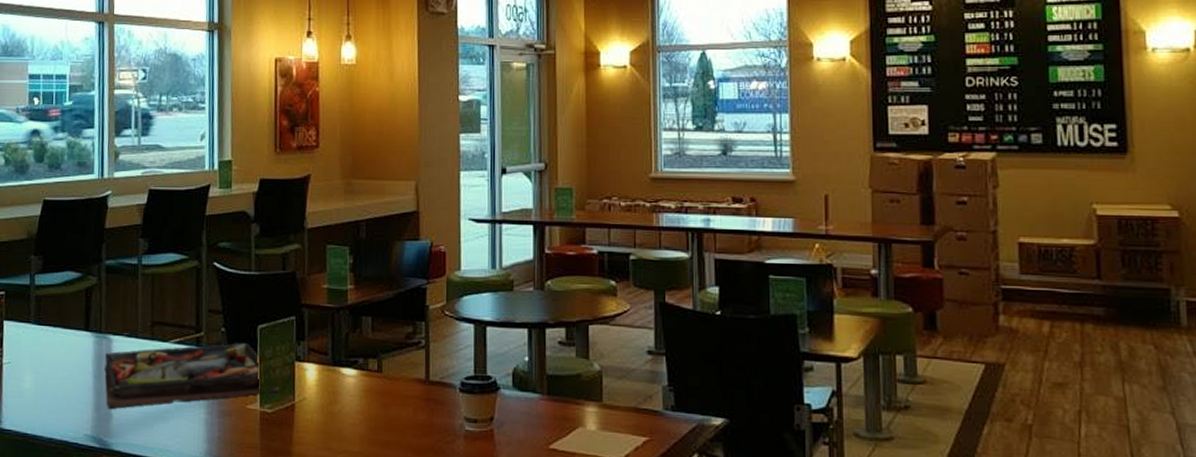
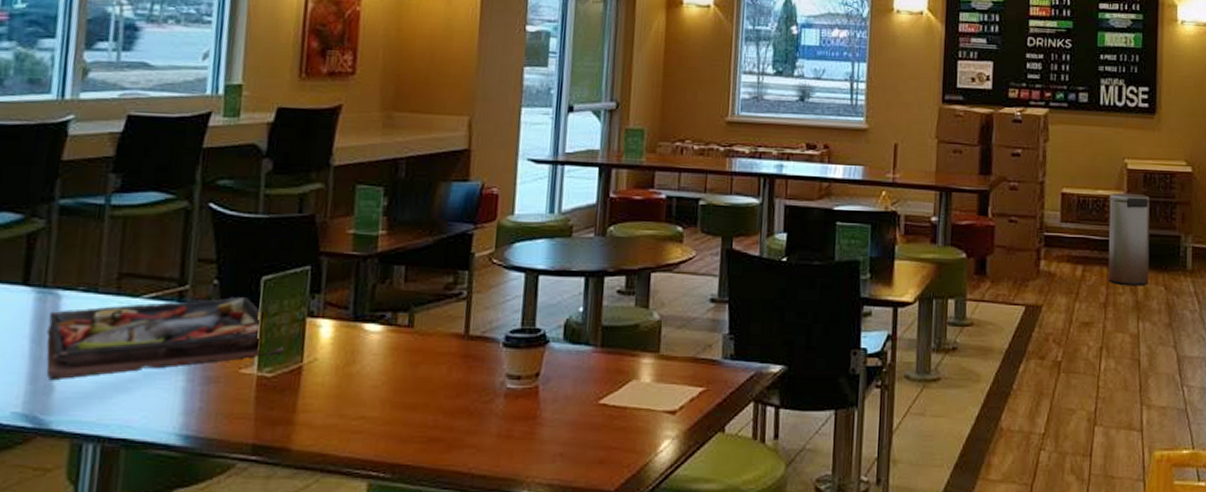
pedal bin: none [1077,241,1133,345] -> present [1108,192,1150,287]

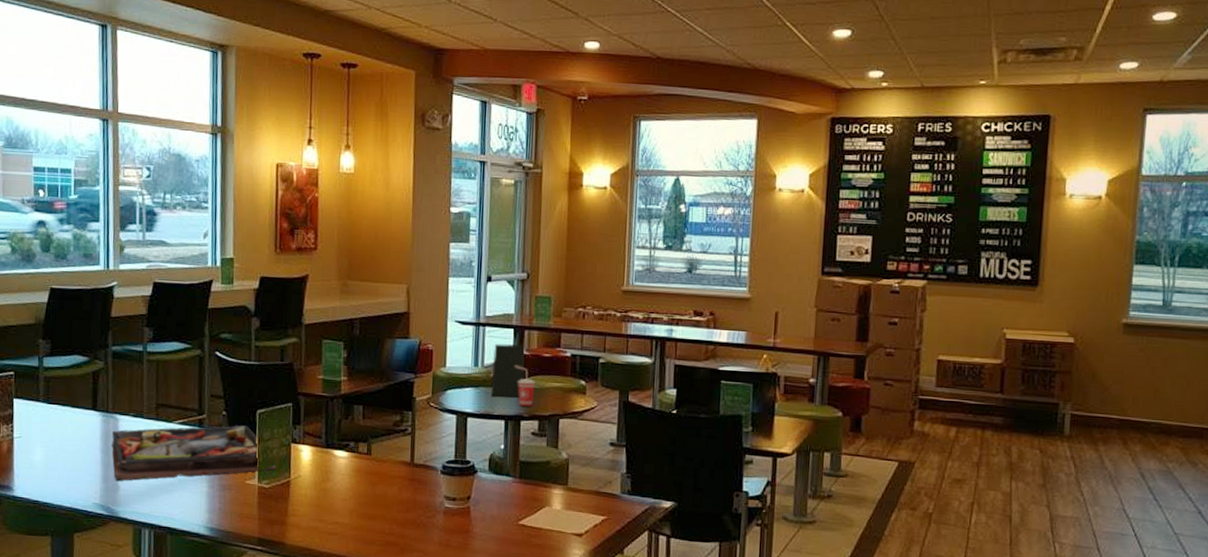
paper bag: none [569,184,611,250] -> present [491,343,525,398]
beverage cup: none [598,211,623,260] -> present [514,366,535,407]
pedal bin: present [1108,192,1150,287] -> none [982,361,1028,449]

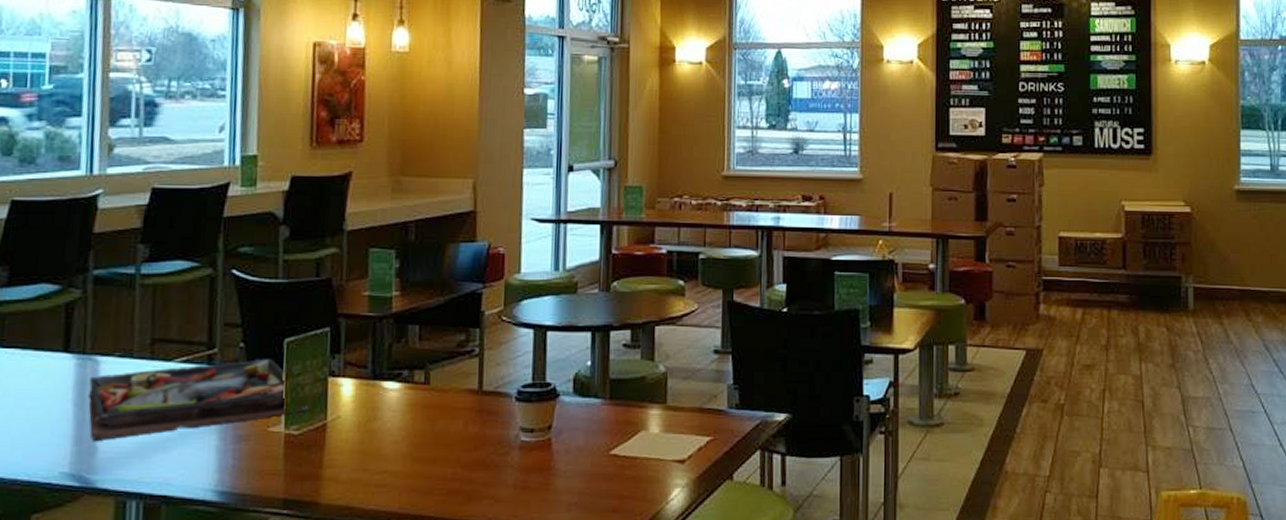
paper bag: present [491,343,525,398] -> none [575,241,614,306]
beverage cup: present [514,366,535,407] -> none [601,267,626,315]

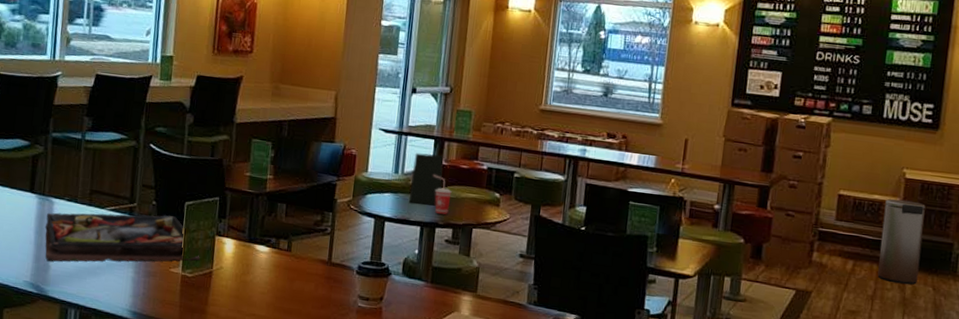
paper bag: none [575,241,614,306] -> present [409,153,443,206]
beverage cup: none [601,267,626,315] -> present [432,175,452,215]
pedal bin: none [1108,235,1150,328] -> present [877,199,926,285]

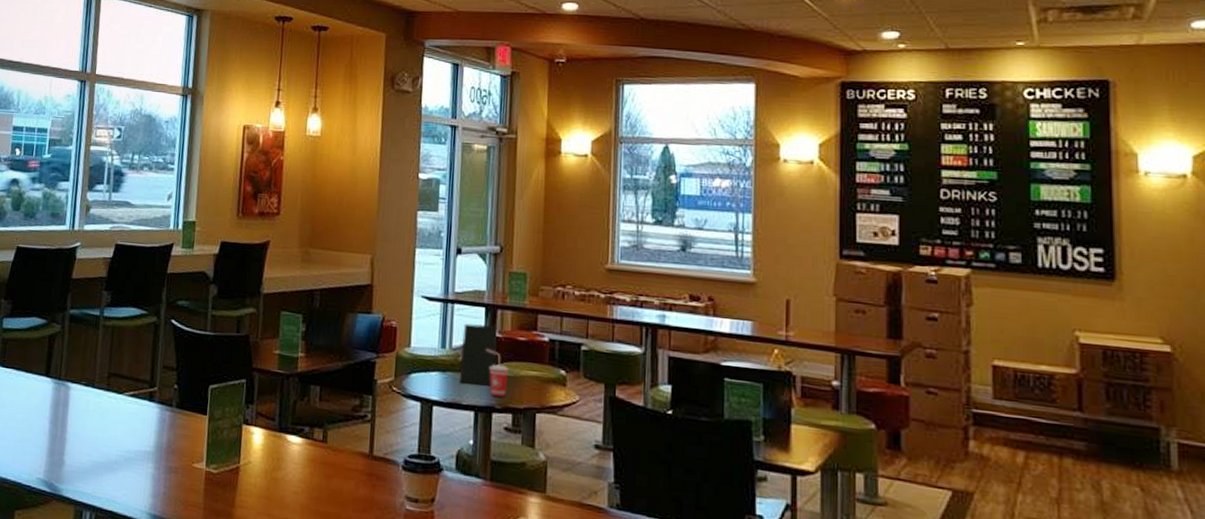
food tray: present [45,212,200,262] -> none [60,399,226,456]
pedal bin: present [877,199,926,285] -> none [1057,370,1117,484]

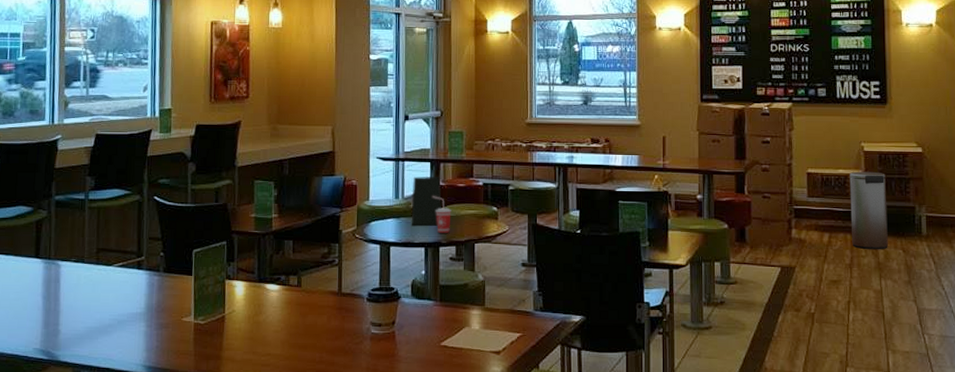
pedal bin: none [1057,370,1117,484] -> present [850,171,888,250]

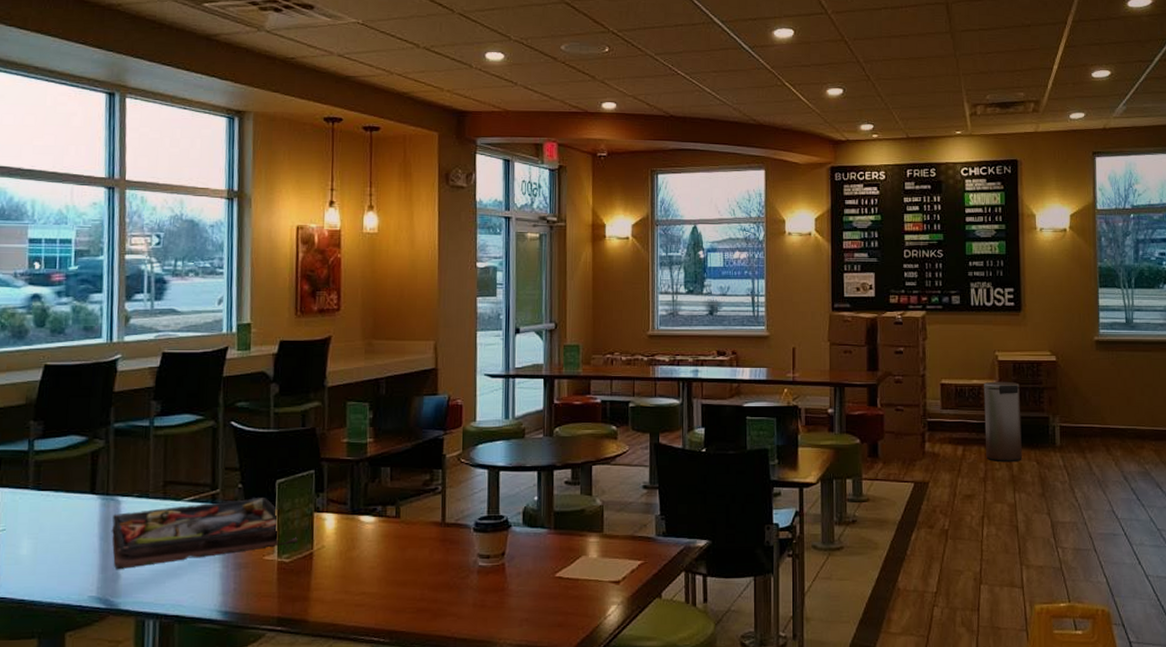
food tray: none [53,265,211,325] -> present [112,498,298,569]
paper bag: present [411,176,442,227] -> none [523,393,556,449]
beverage cup: present [432,196,452,234] -> none [545,415,567,456]

